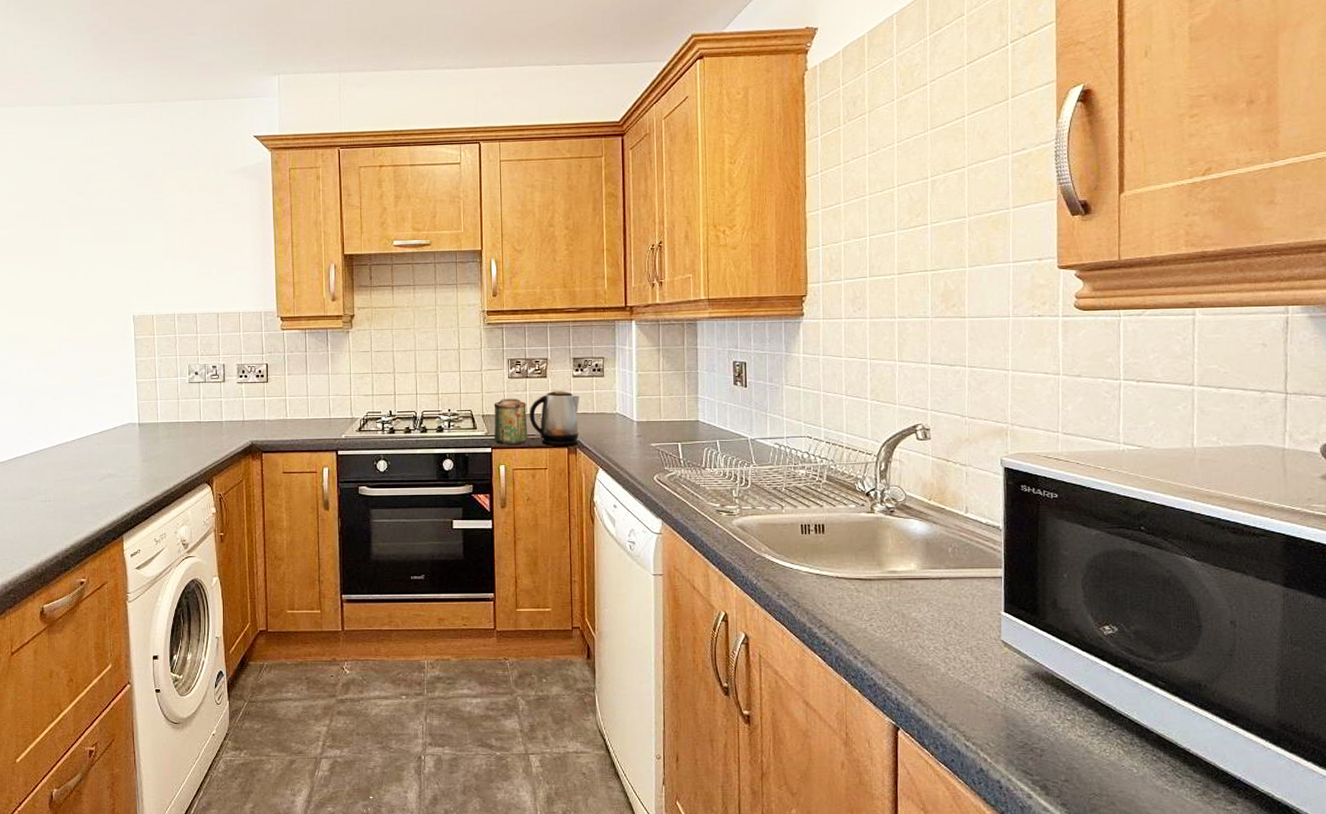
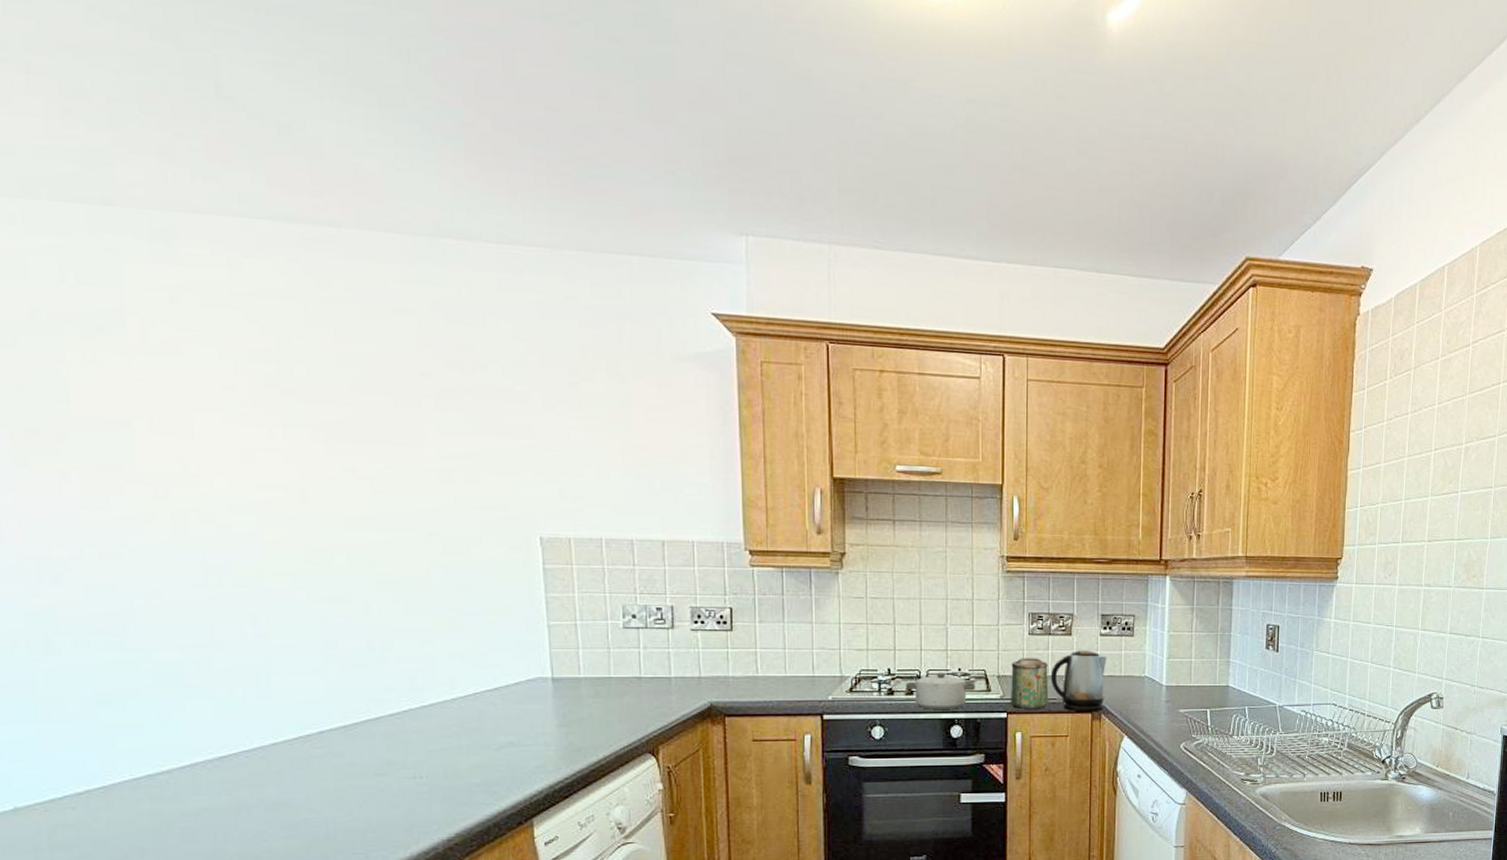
cooking pot: none [404,413,464,445] -> present [906,672,976,709]

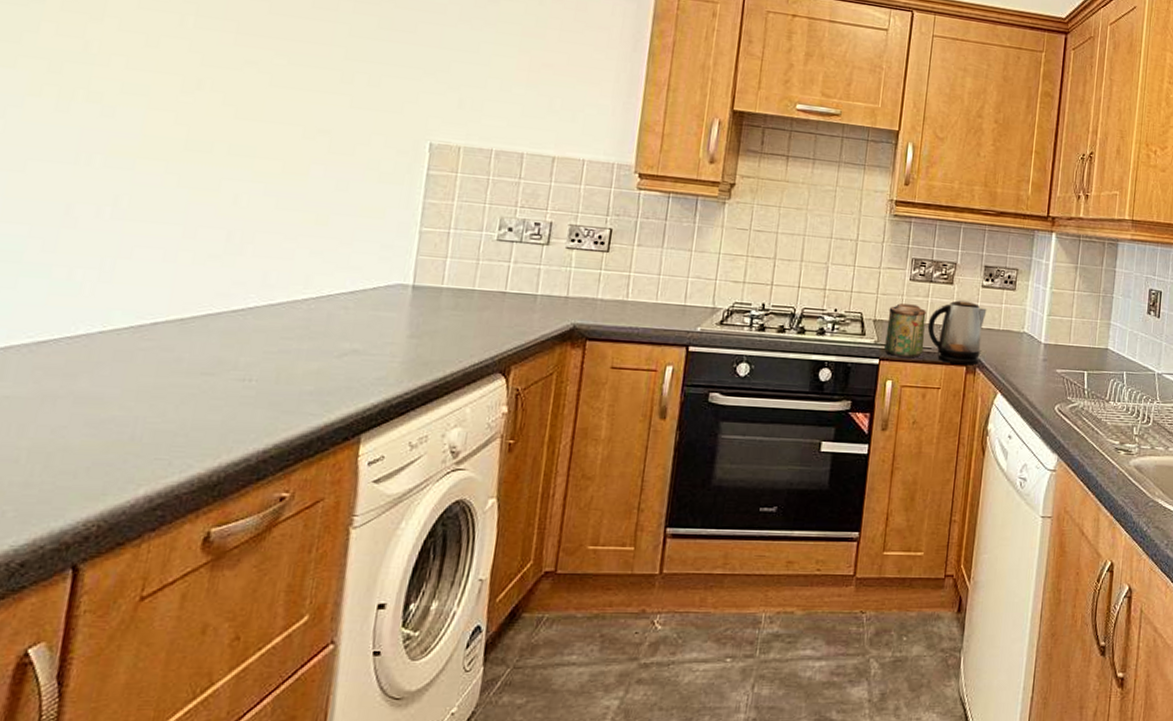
cooking pot: present [906,672,976,709] -> none [778,311,851,351]

